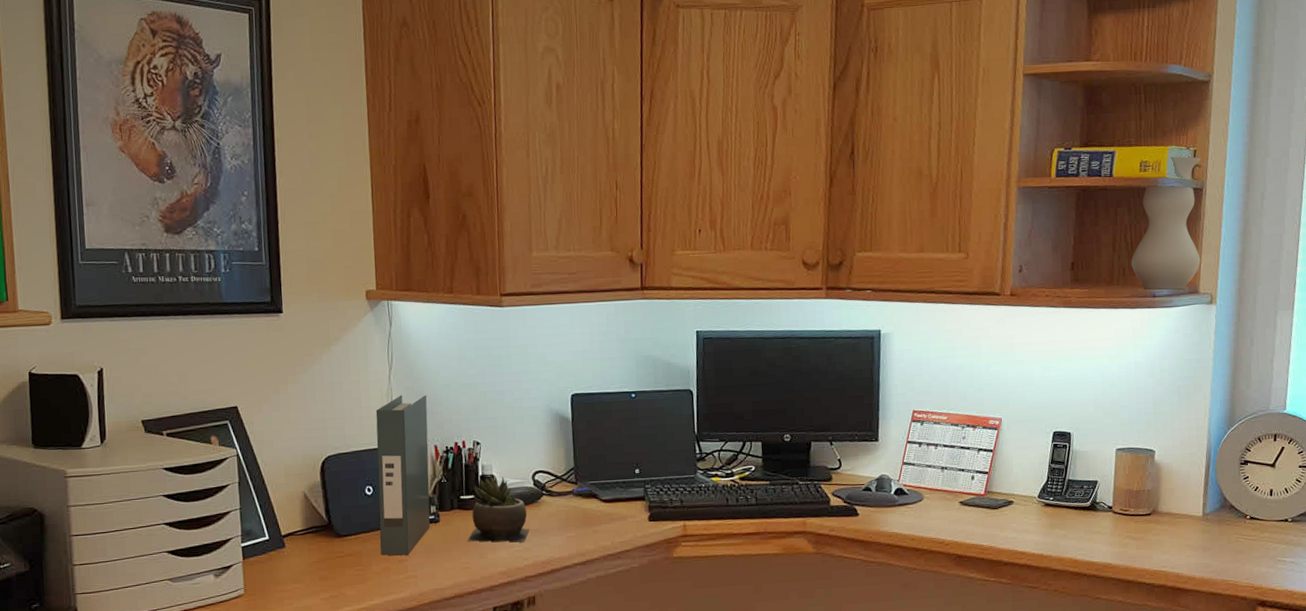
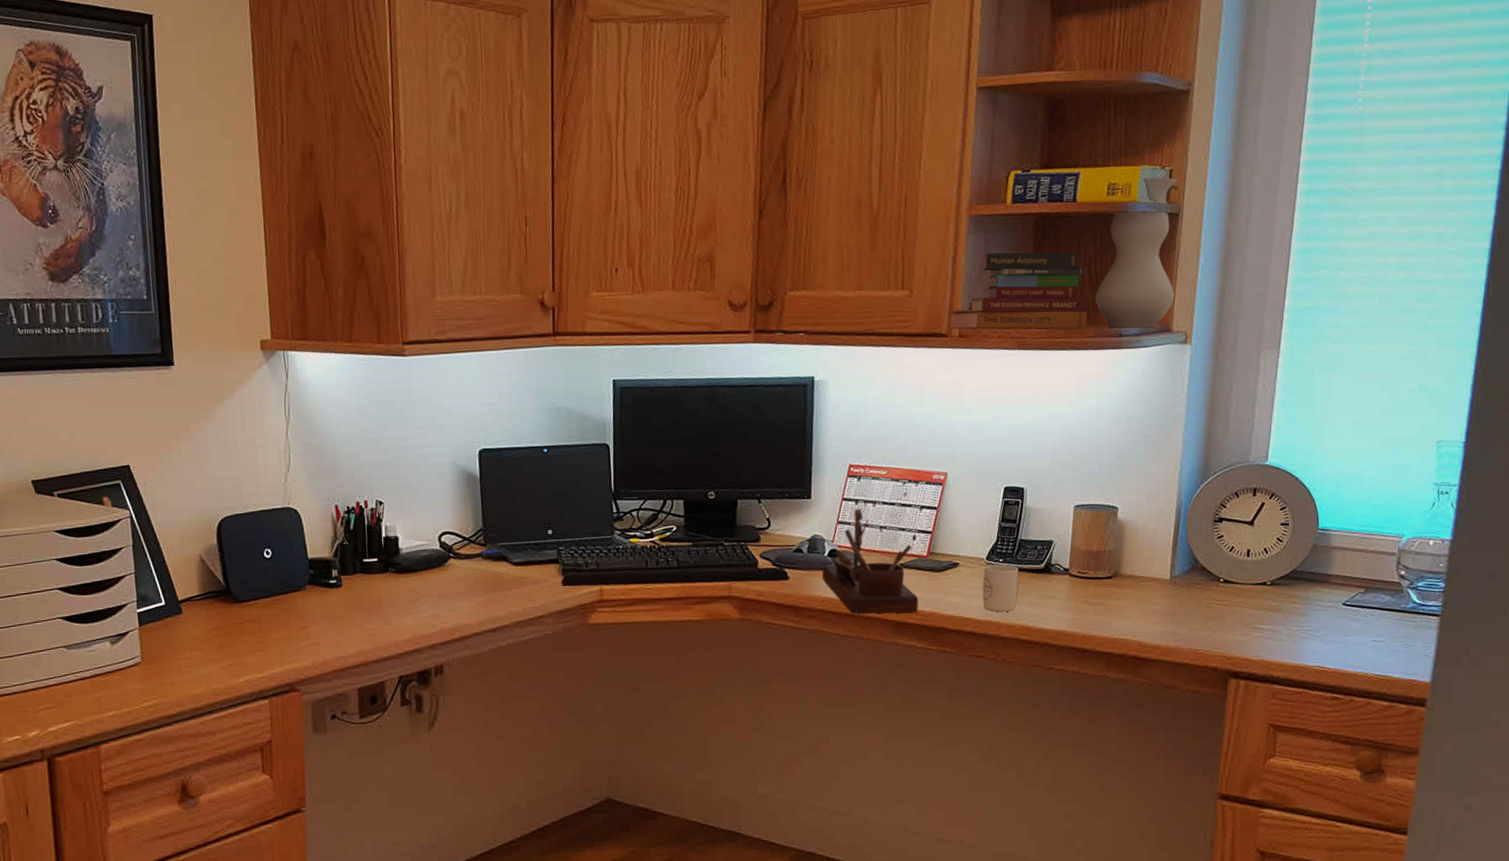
binder: present [375,394,430,556] -> none [273,451,332,622]
succulent plant: present [467,474,530,543] -> none [370,536,436,608]
desk organizer: none [888,451,977,548] -> present [821,509,918,614]
books: none [1002,220,1125,290] -> present [949,252,1089,330]
mug: none [1034,502,1068,546] -> present [982,564,1019,612]

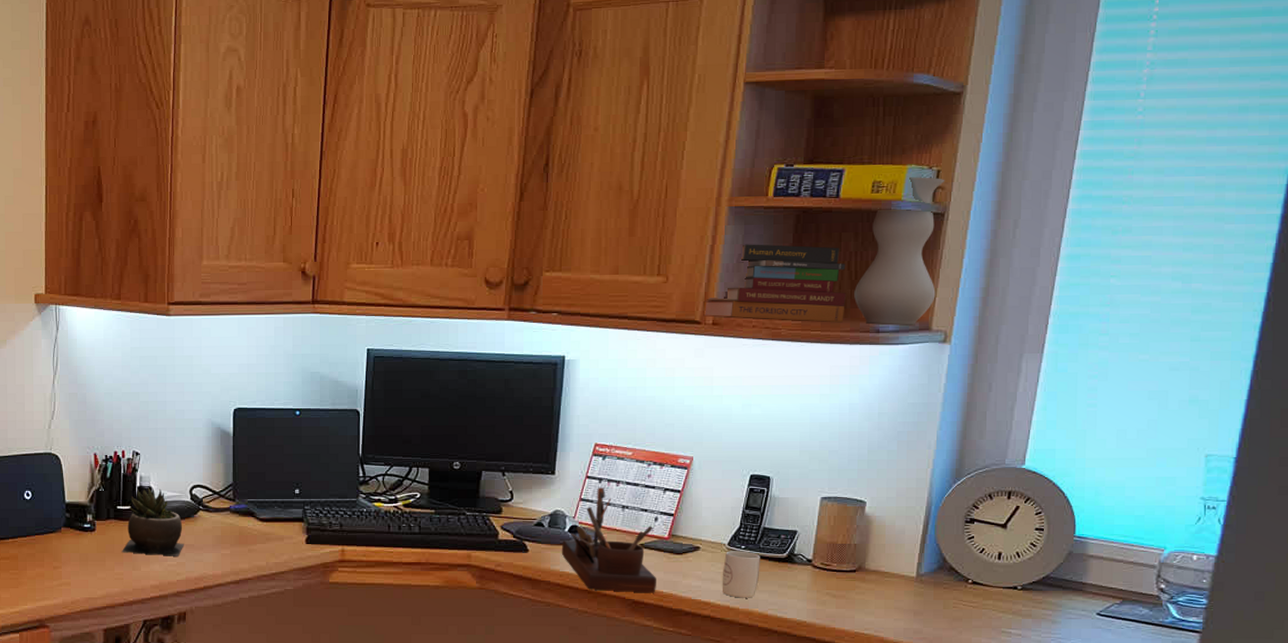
succulent plant: none [370,536,436,608] -> present [121,486,184,556]

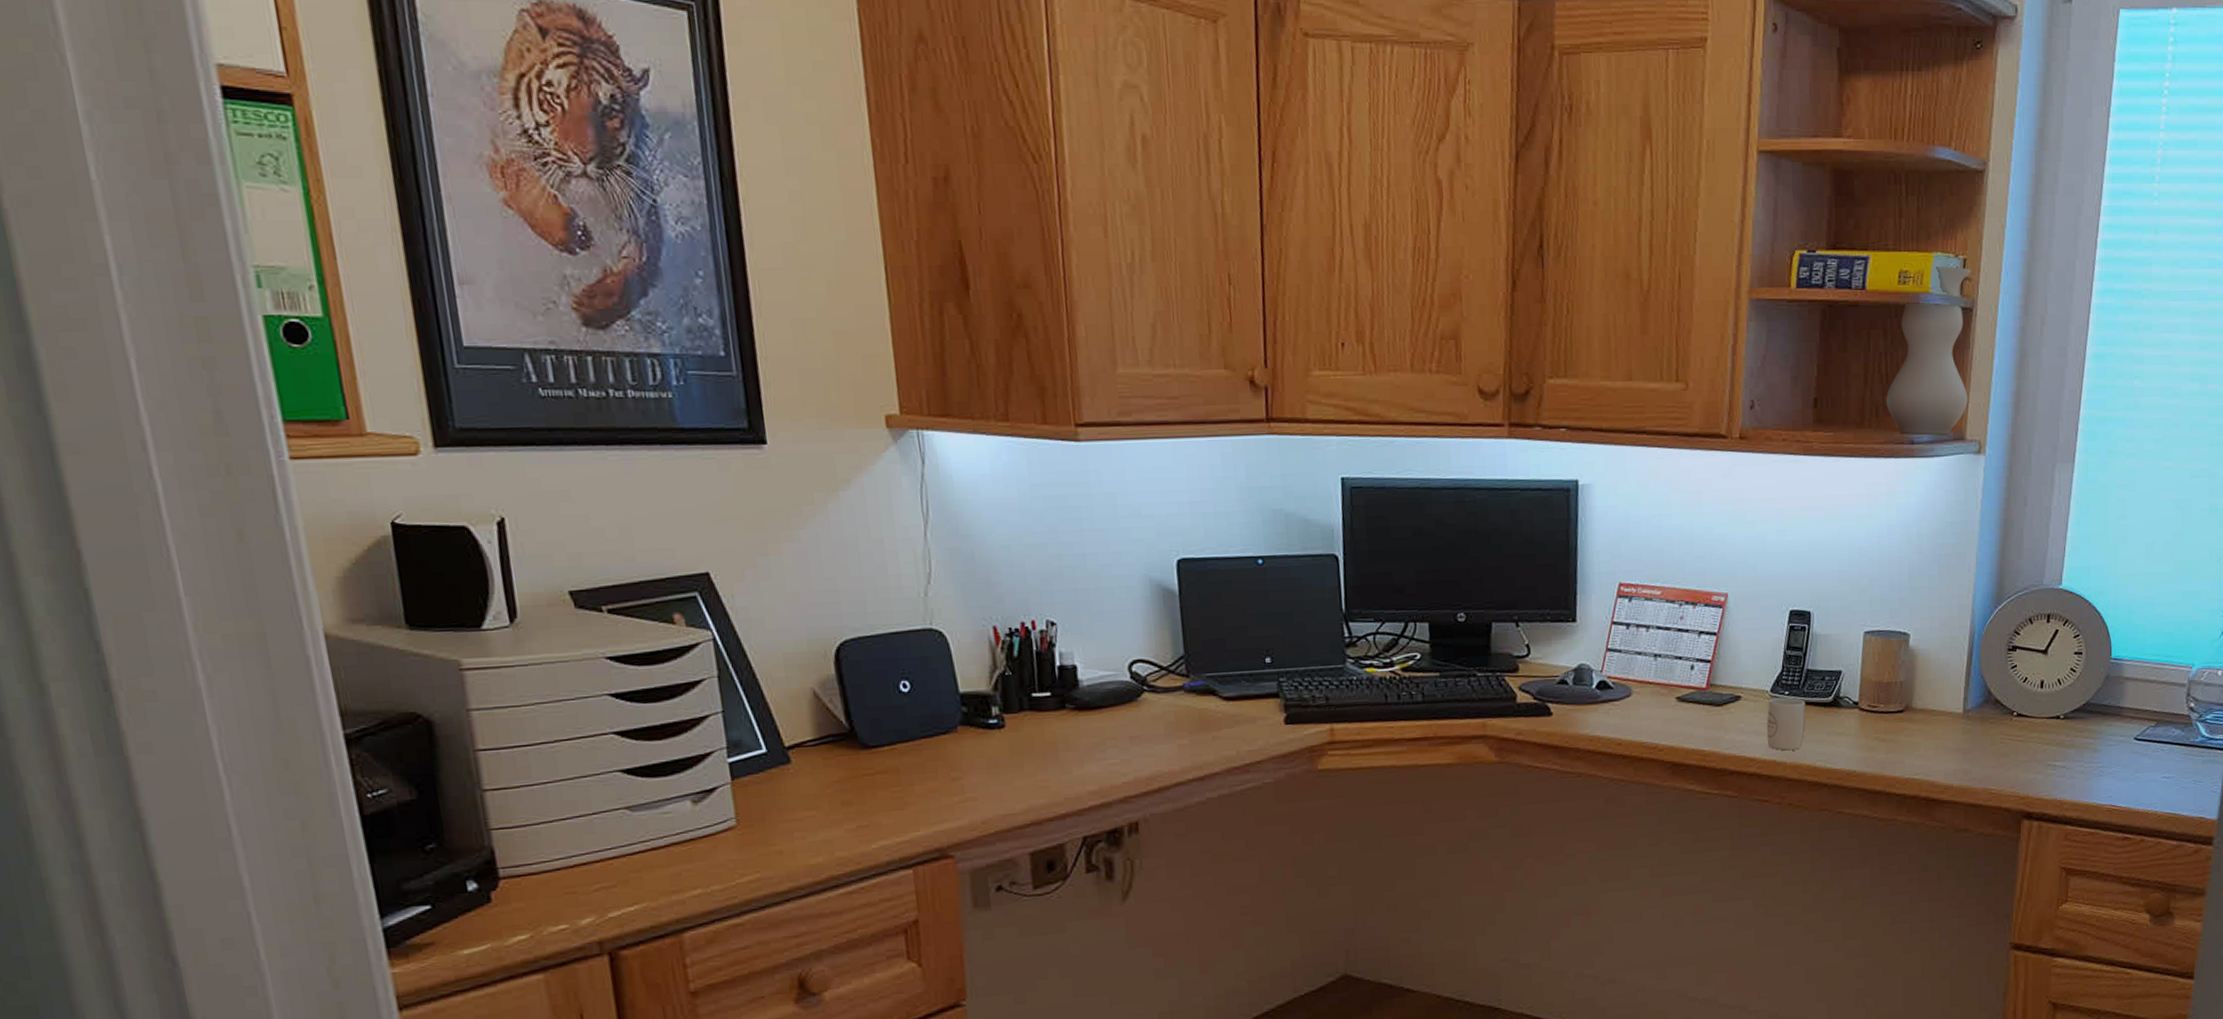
succulent plant: present [121,486,184,556] -> none [1043,665,1128,753]
desk organizer: present [561,488,656,593] -> none [1589,634,1697,754]
books: present [703,244,847,323] -> none [1729,343,1879,434]

